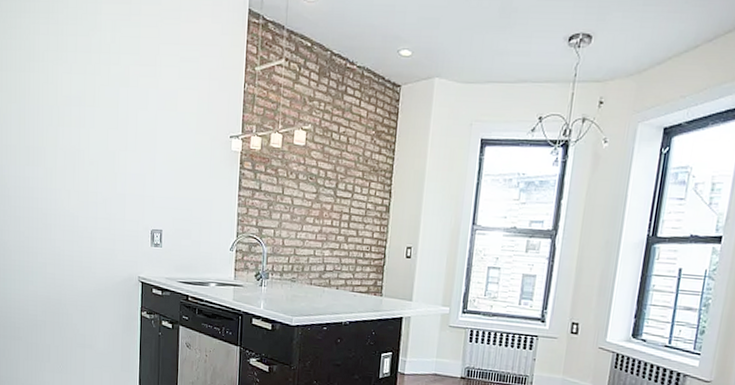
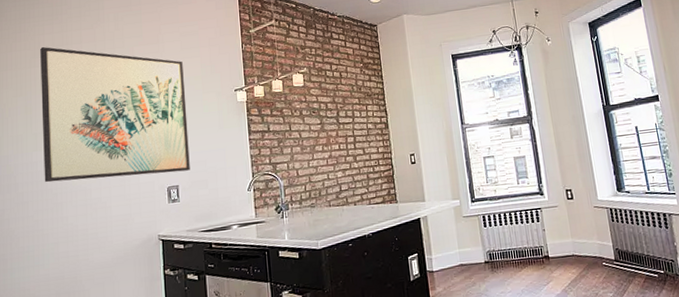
wall art: none [34,49,179,217] -> present [40,46,190,183]

